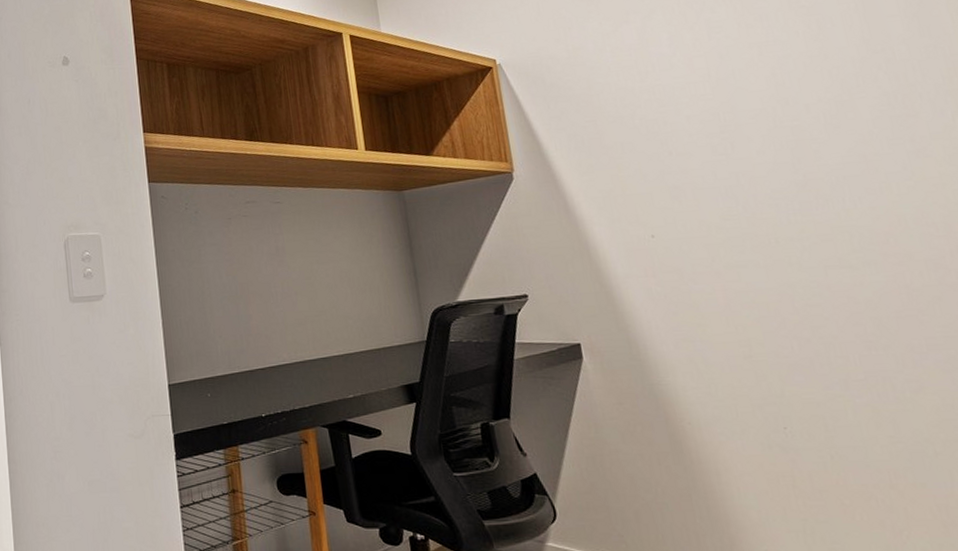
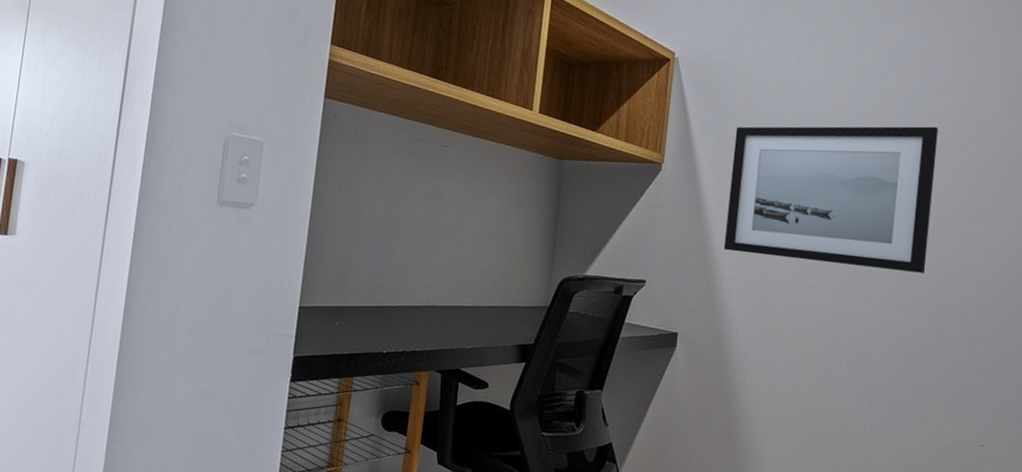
wall art: none [586,65,868,247] -> present [723,126,939,274]

